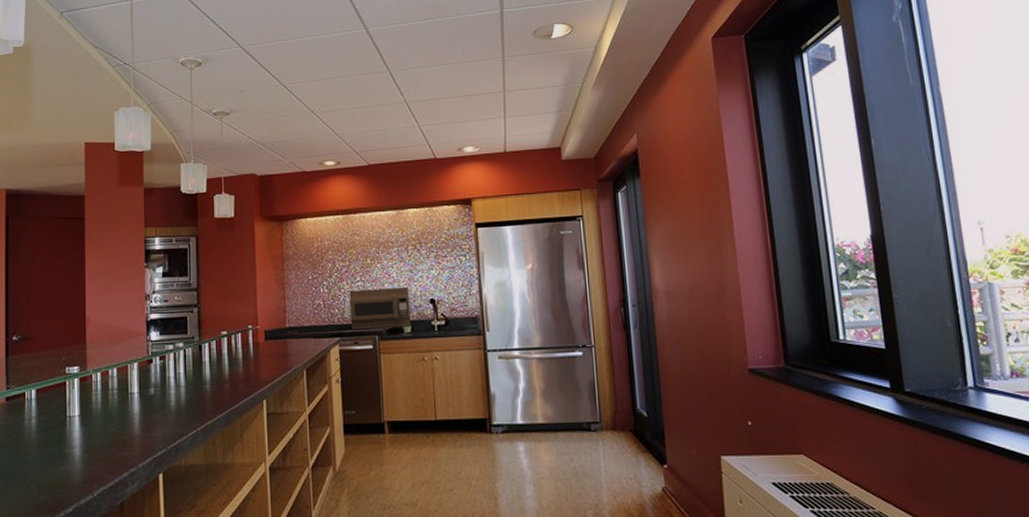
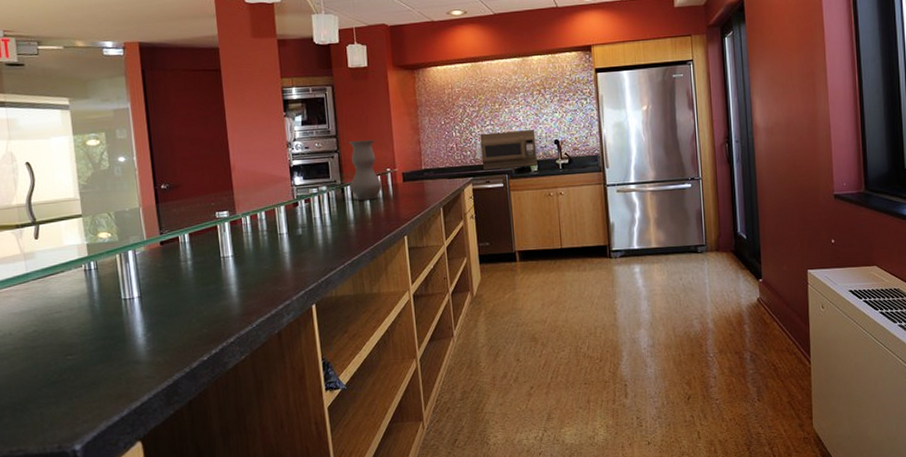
vase: none [208,294,242,359] -> present [348,140,382,201]

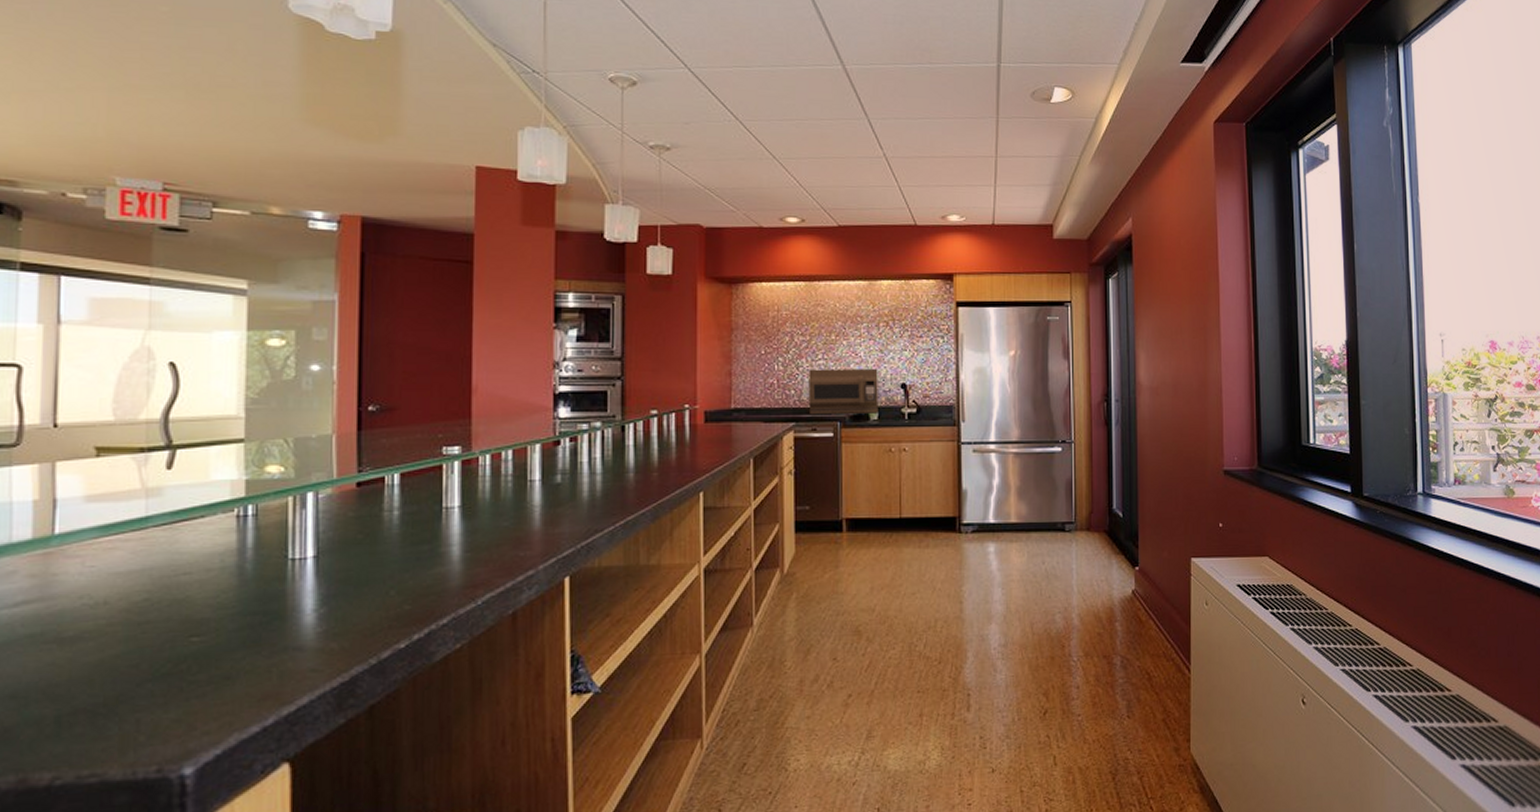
vase: present [348,140,382,201] -> none [633,367,676,443]

